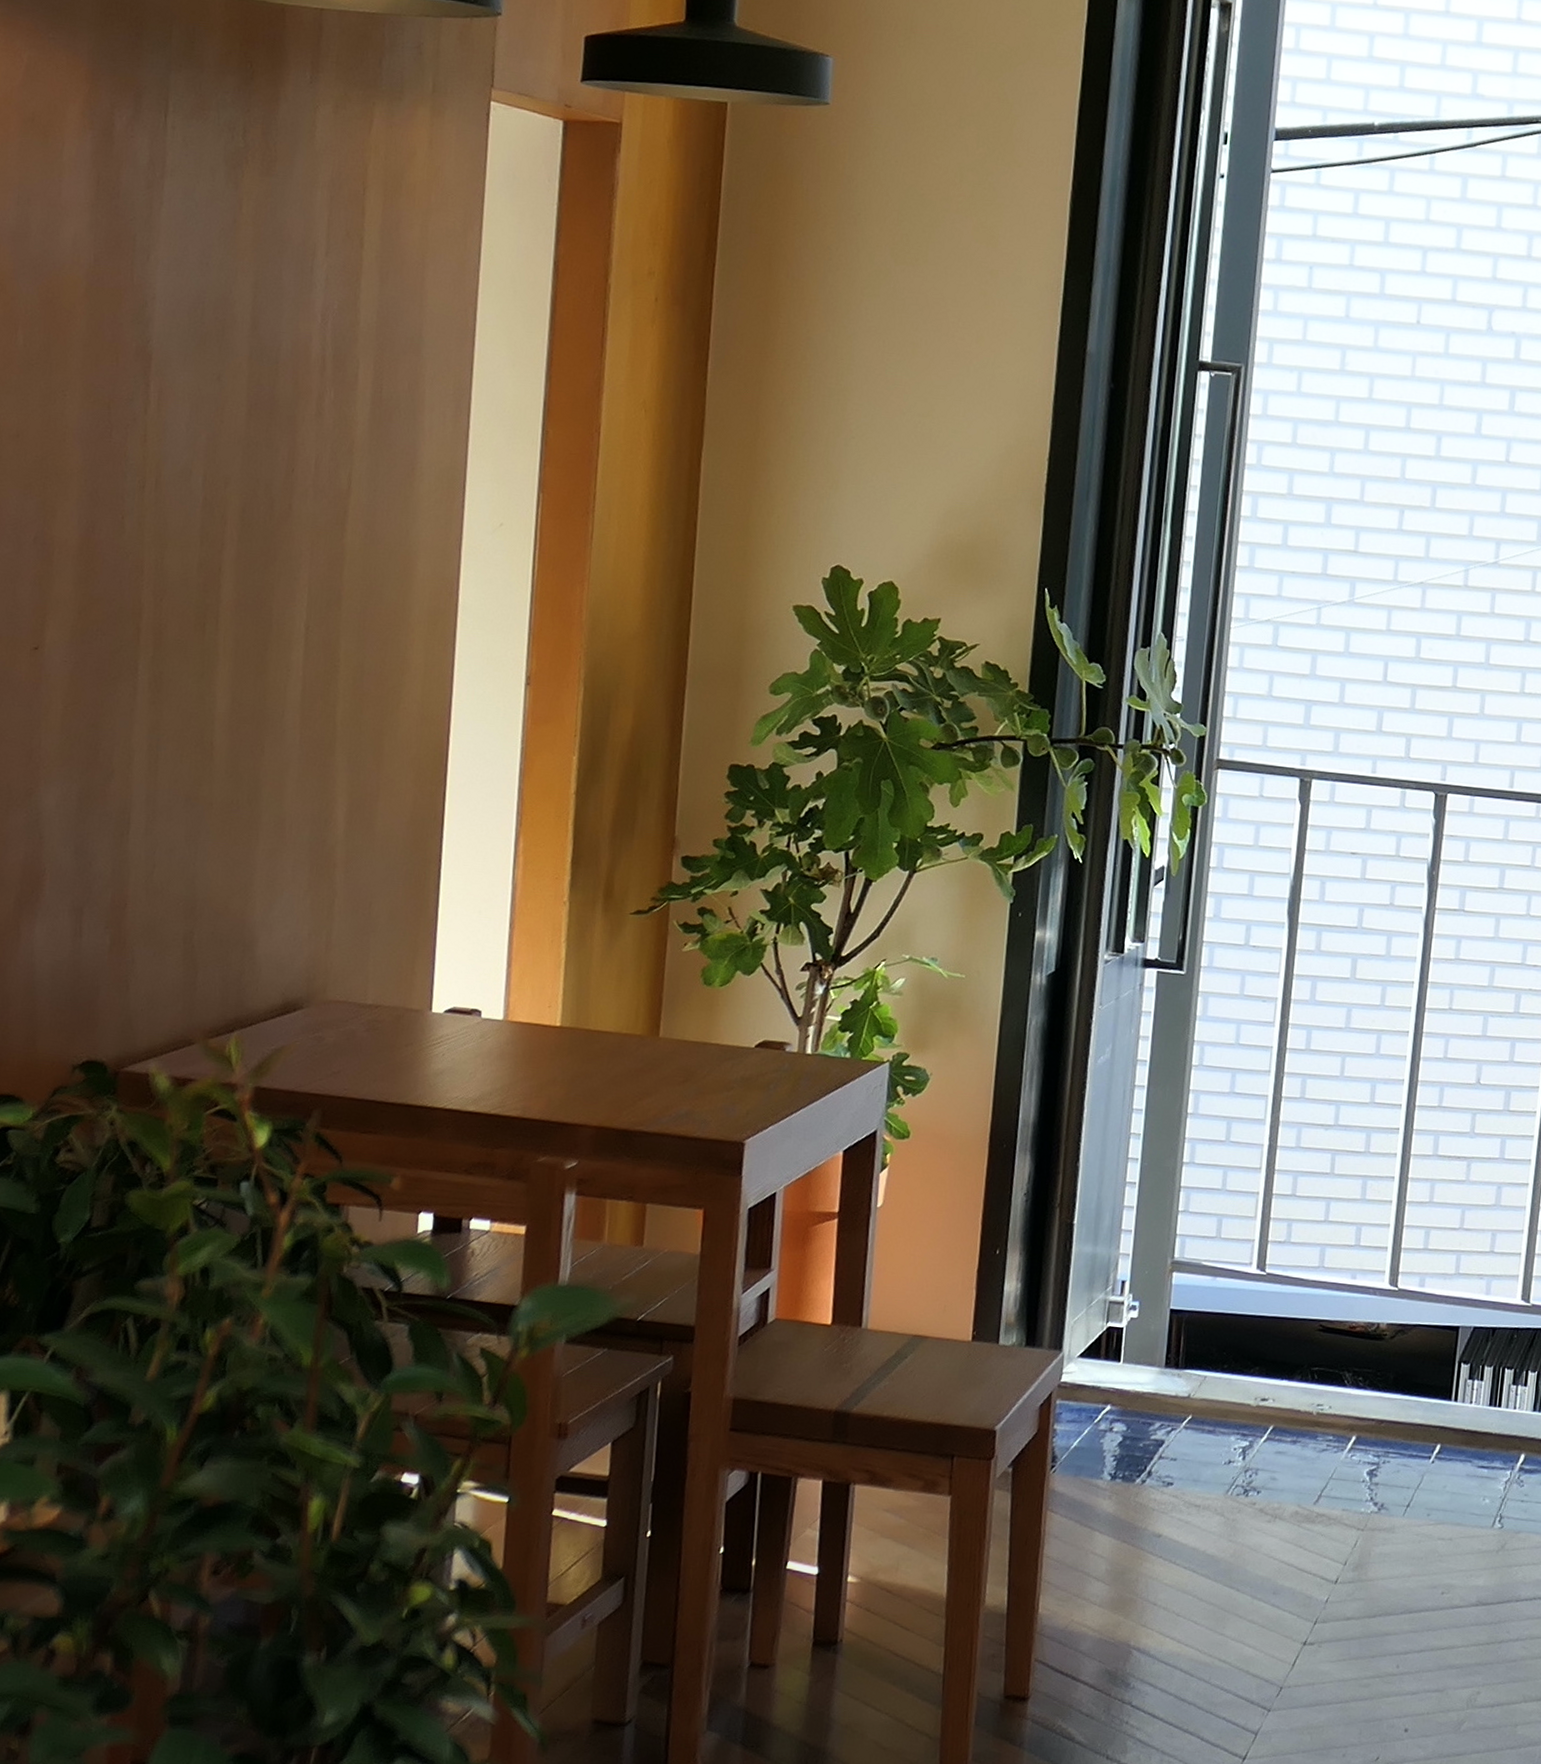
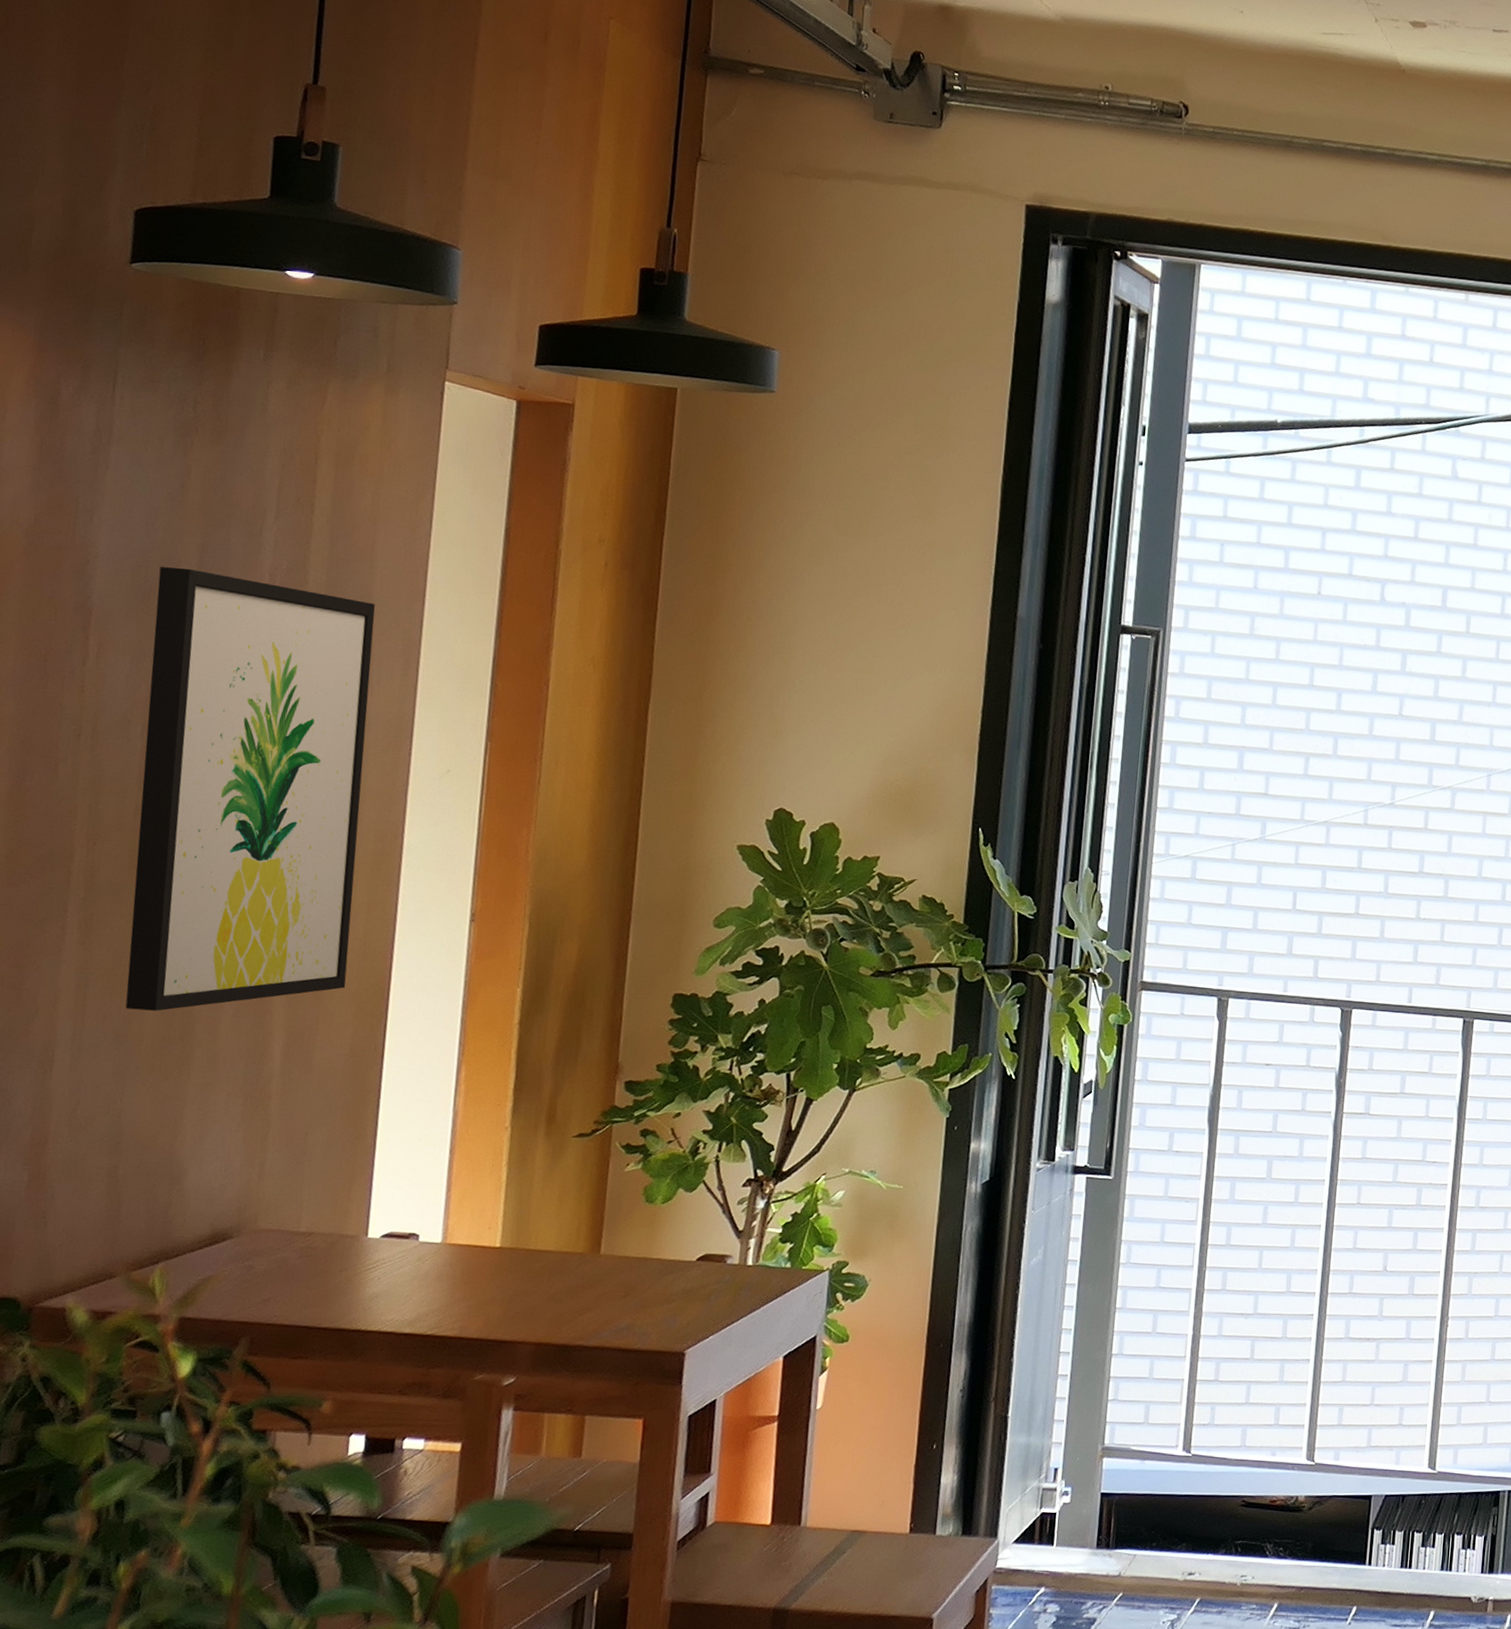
wall art: none [195,308,426,774] -> present [125,567,375,1011]

